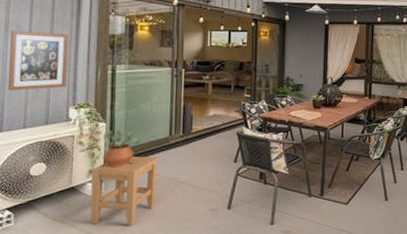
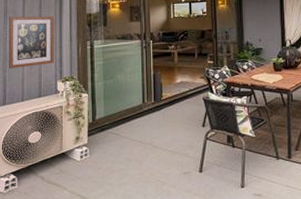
stool: present [90,156,158,227] -> none [78,123,134,189]
potted plant: present [102,128,140,167] -> none [87,98,117,134]

